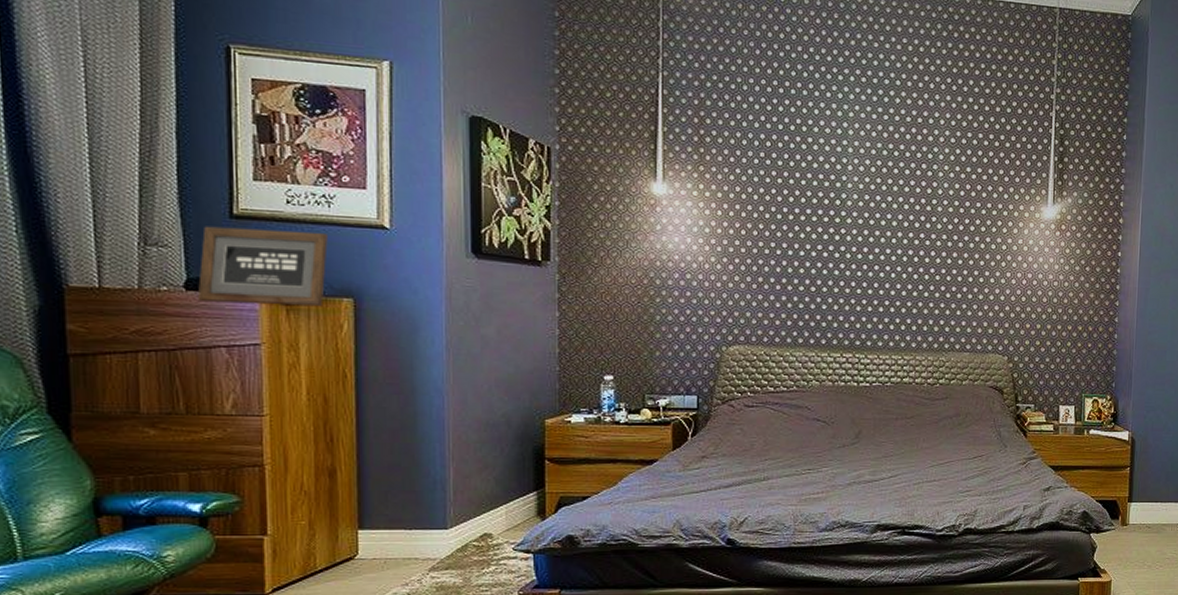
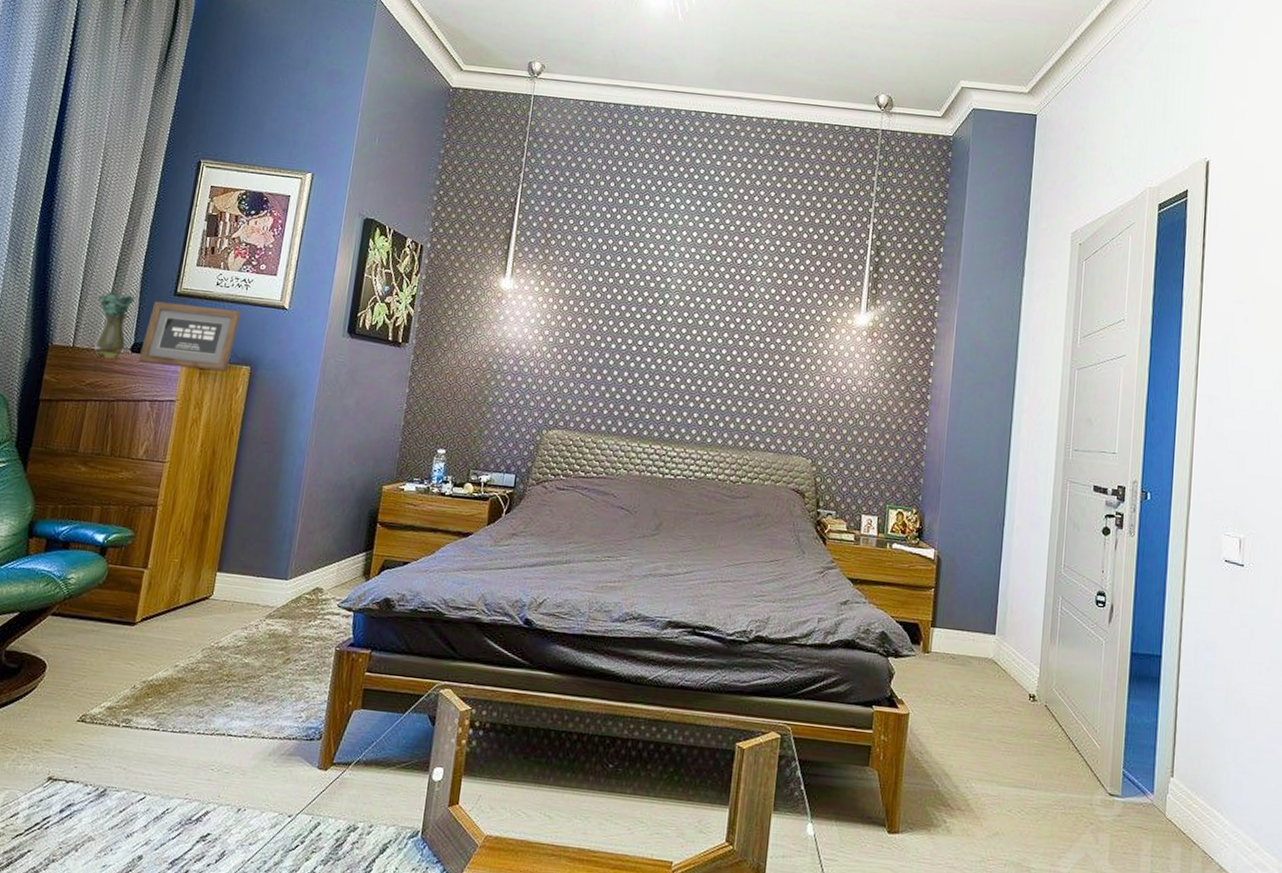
vase: none [121,212,176,301] -> present [94,288,135,360]

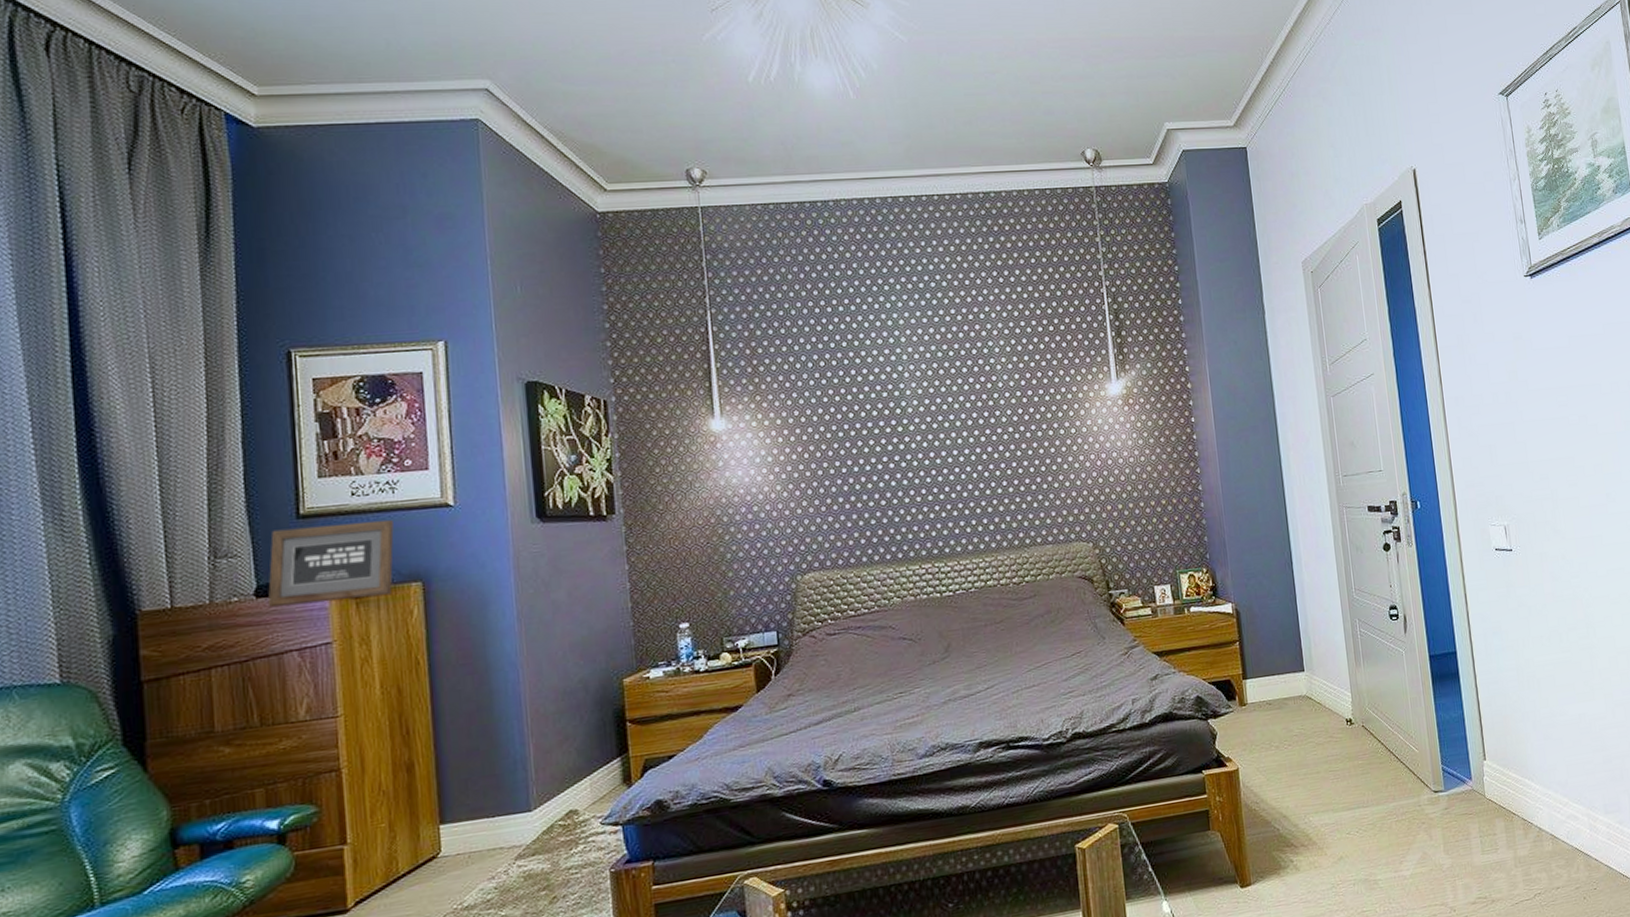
vase: present [94,288,135,360] -> none [191,526,246,615]

